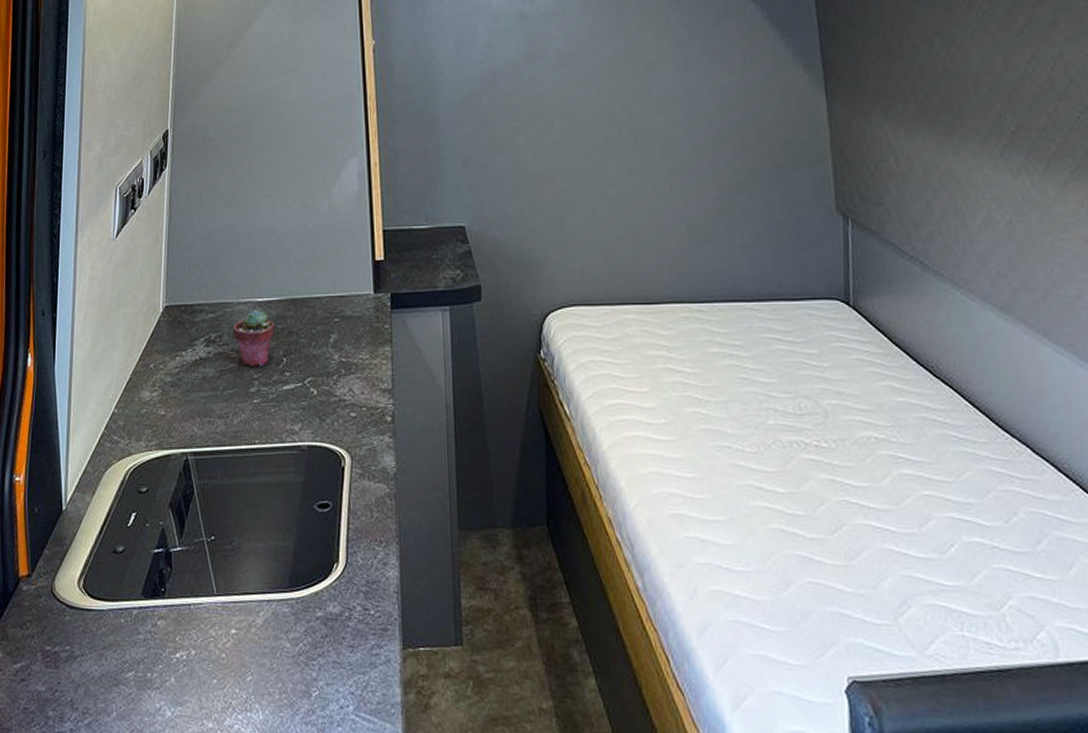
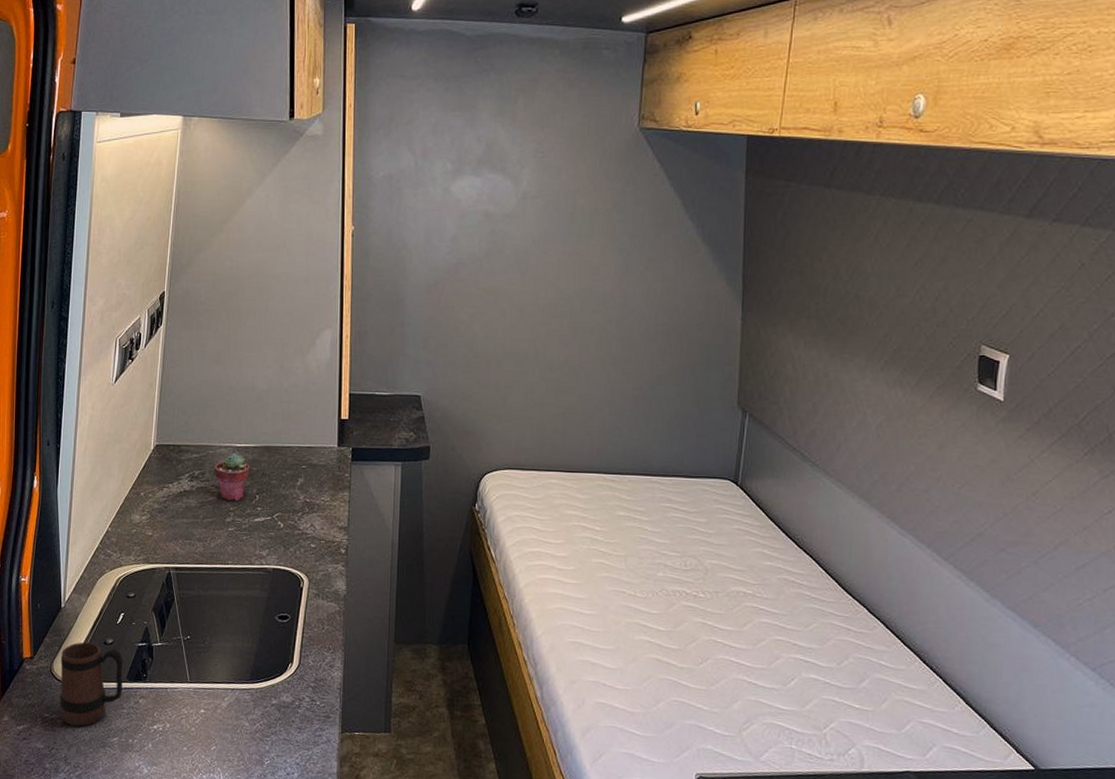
mug: none [63,552,137,660] -> present [60,642,123,726]

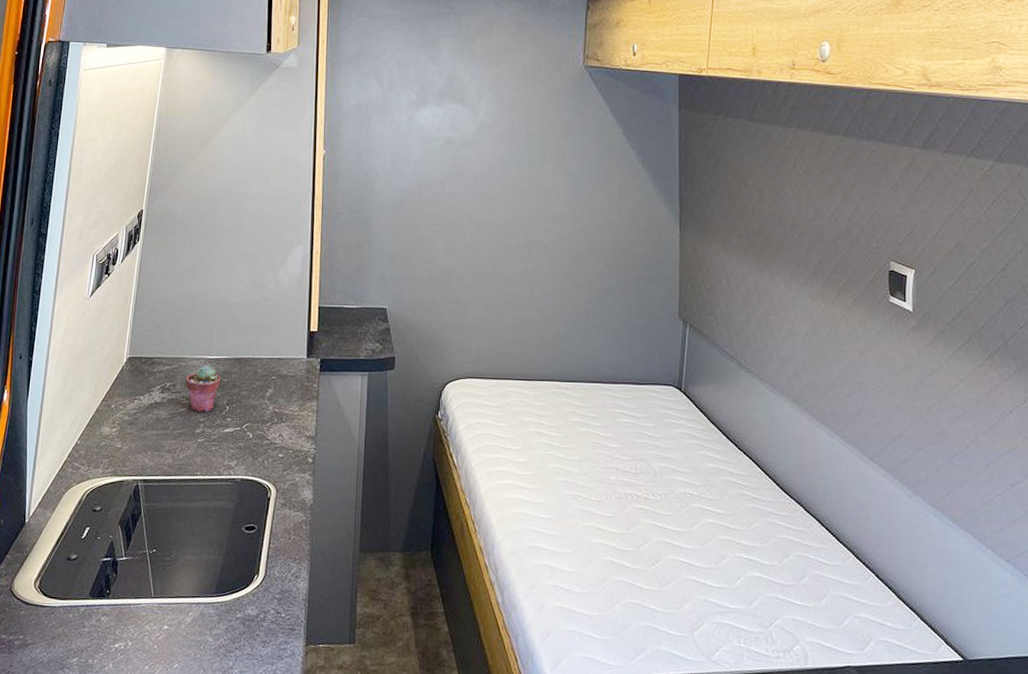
mug: present [60,642,123,726] -> none [18,558,87,647]

